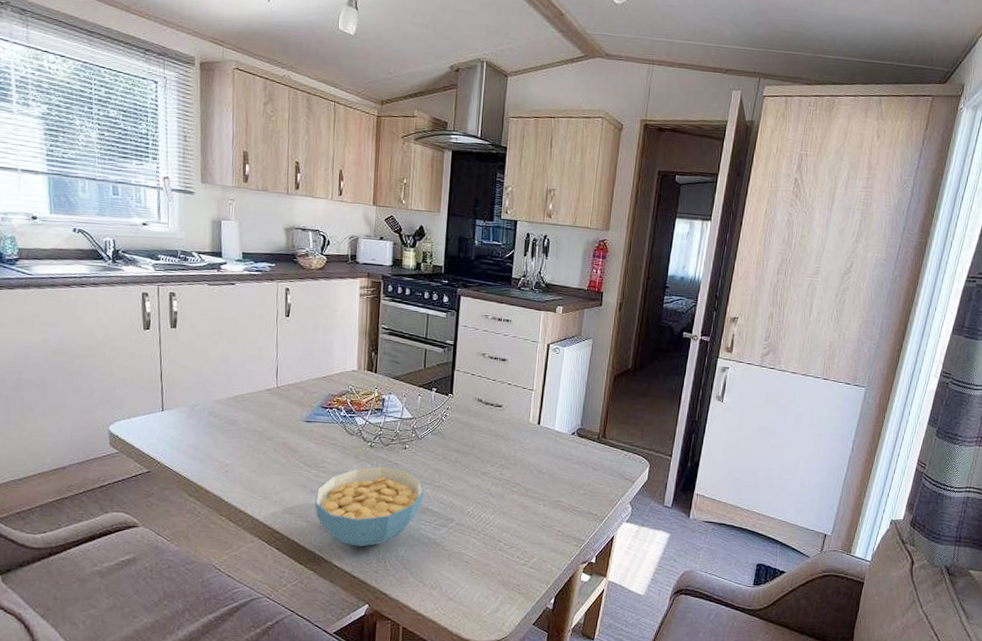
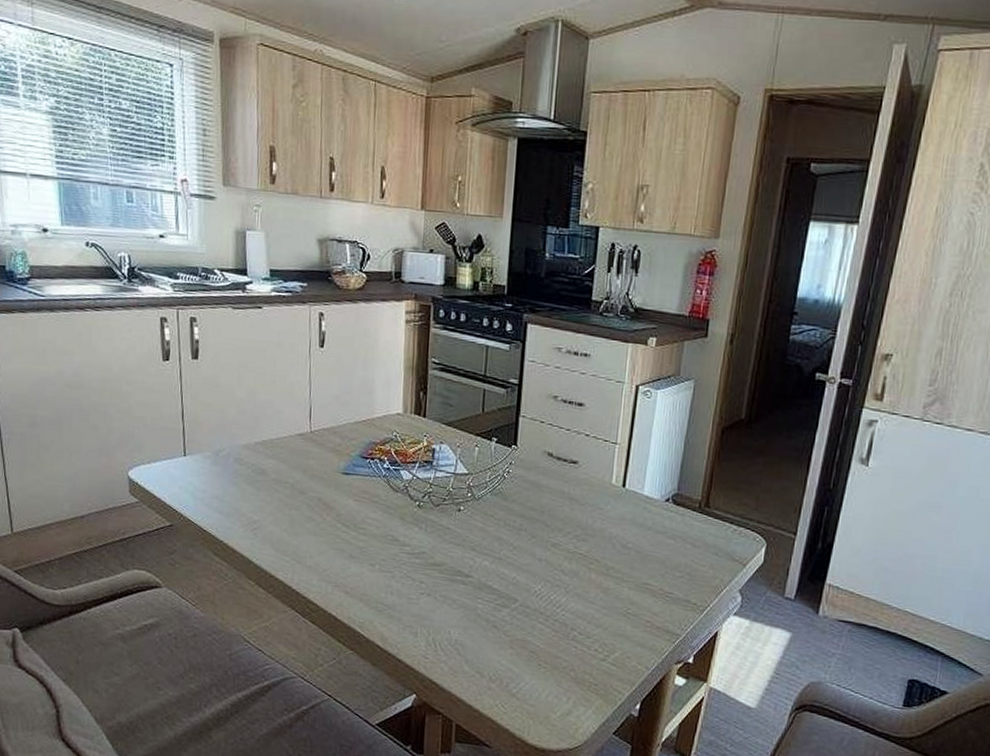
cereal bowl: present [315,466,424,547] -> none [354,530,482,626]

